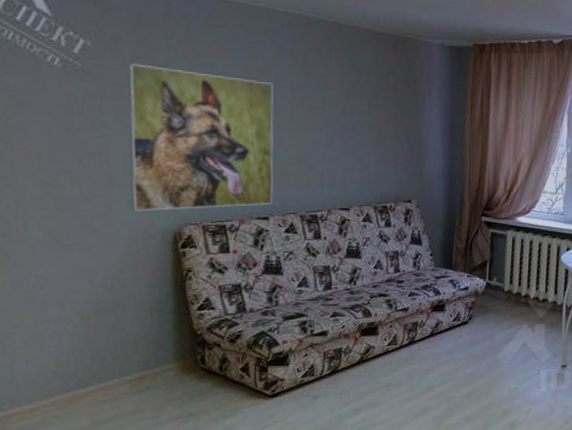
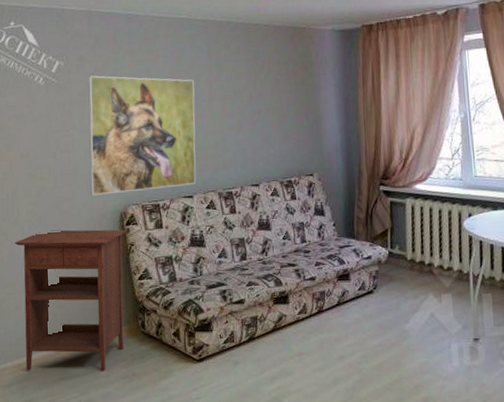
nightstand: none [21,251,183,416] -> present [14,229,127,371]

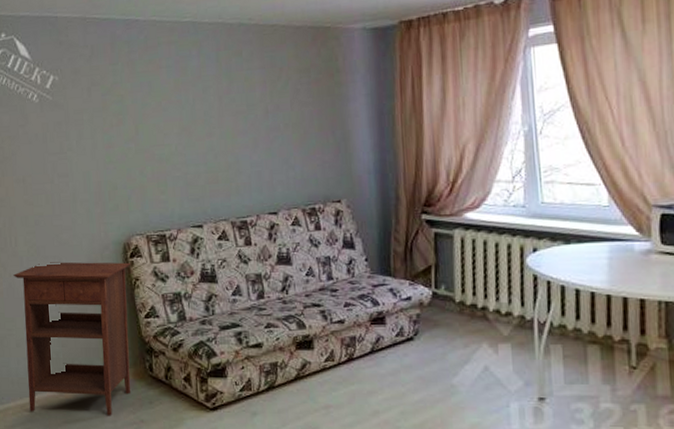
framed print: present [88,75,196,195] -> none [84,90,206,224]

